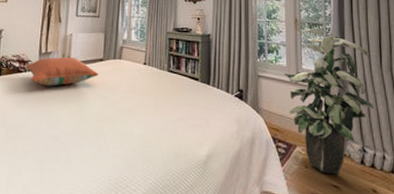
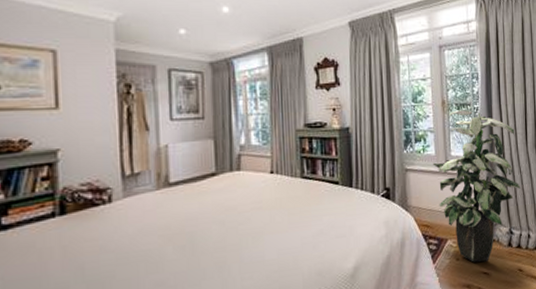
pillow: present [25,57,99,86] -> none [103,176,212,219]

